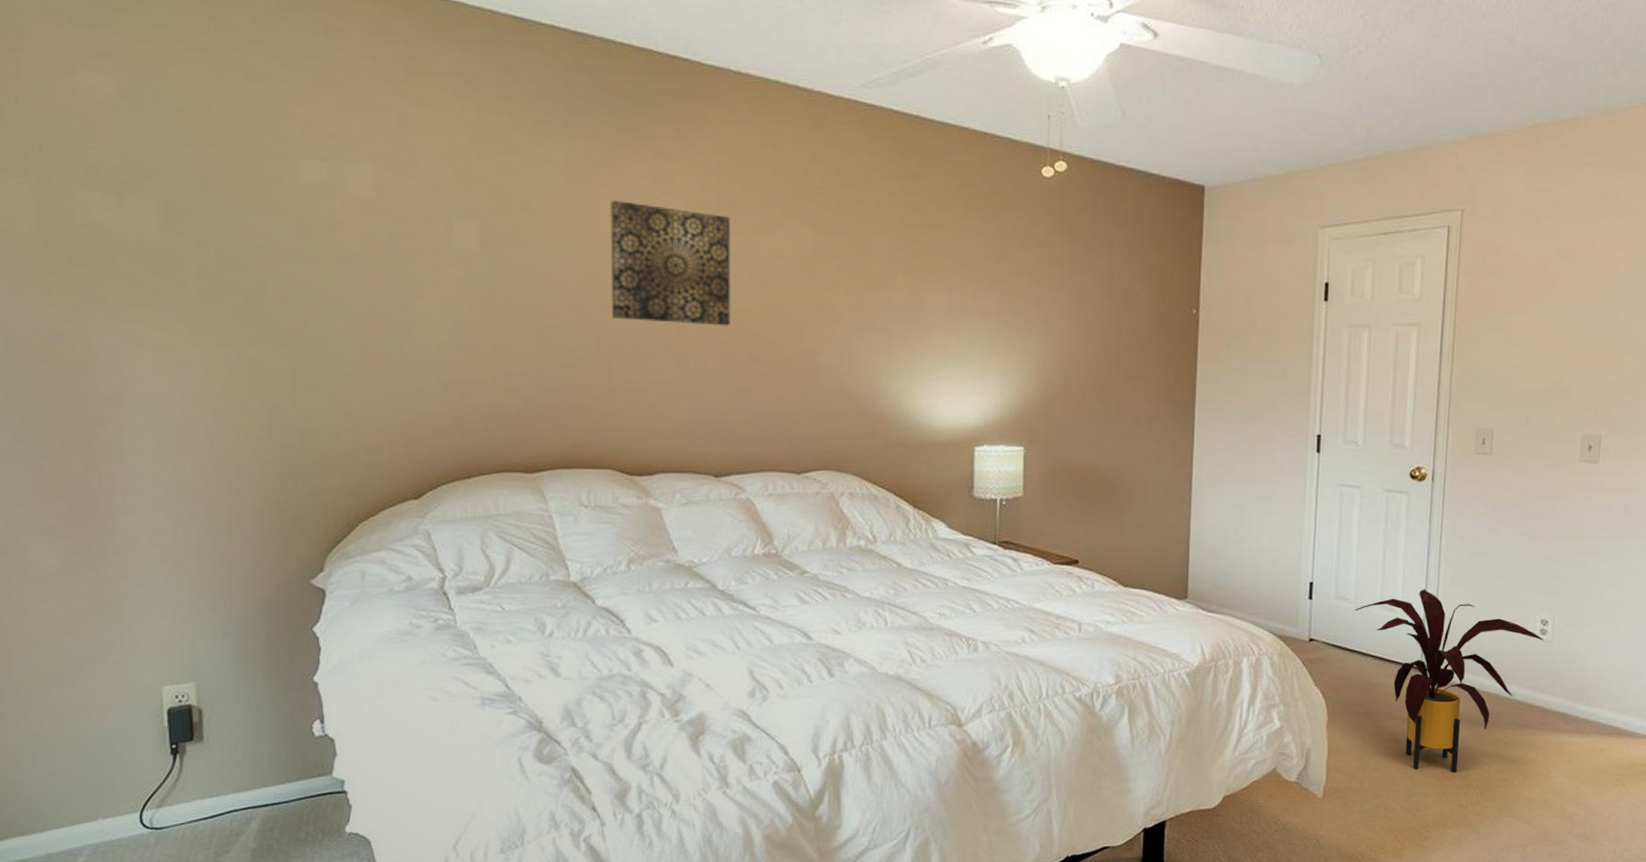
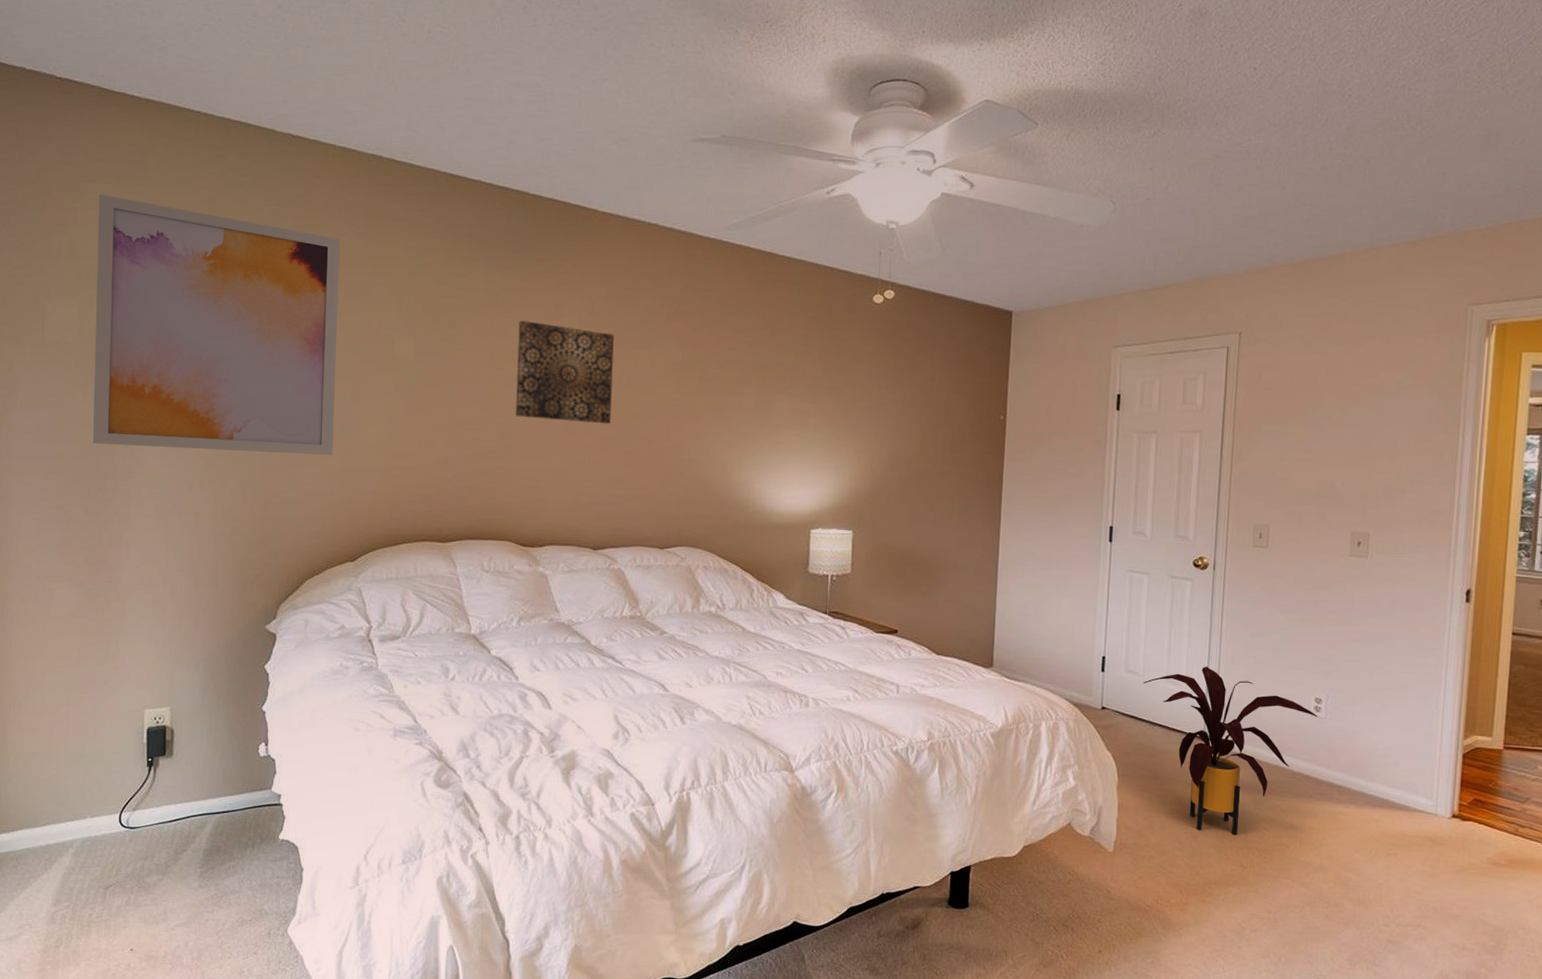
wall art: none [47,39,383,370] -> present [93,194,340,455]

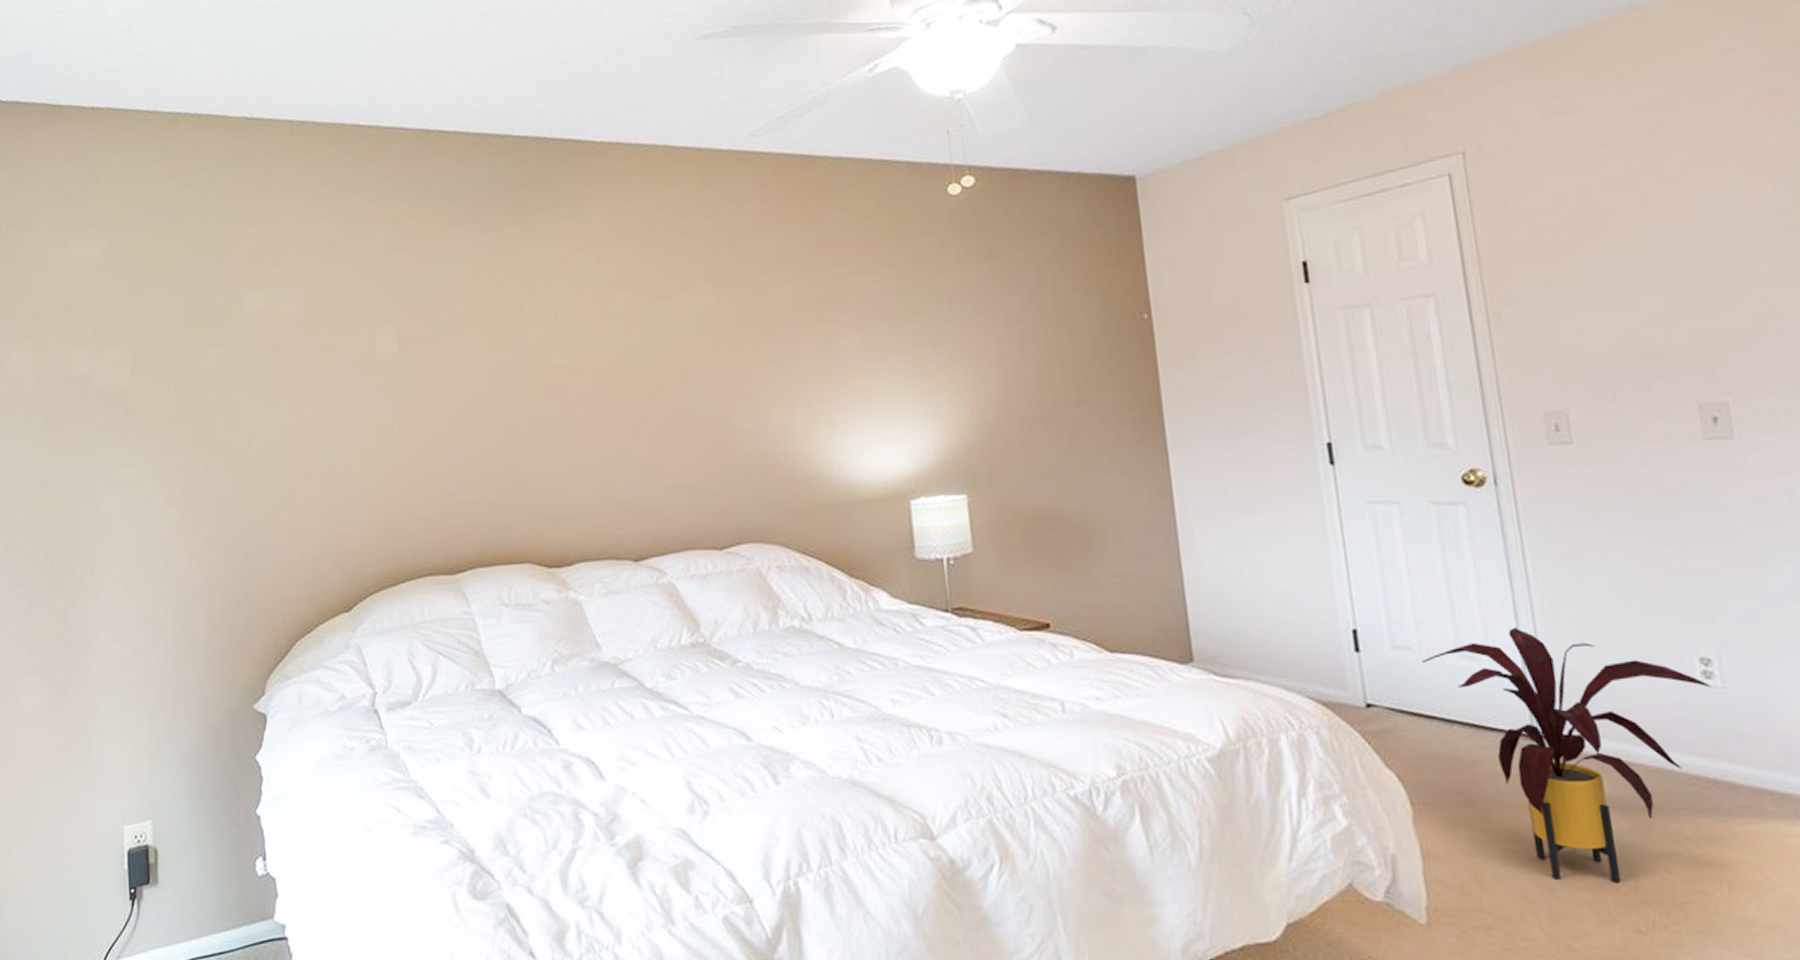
wall art: present [93,194,340,455] -> none [49,219,316,505]
wall art: present [516,321,614,424] -> none [515,286,638,405]

